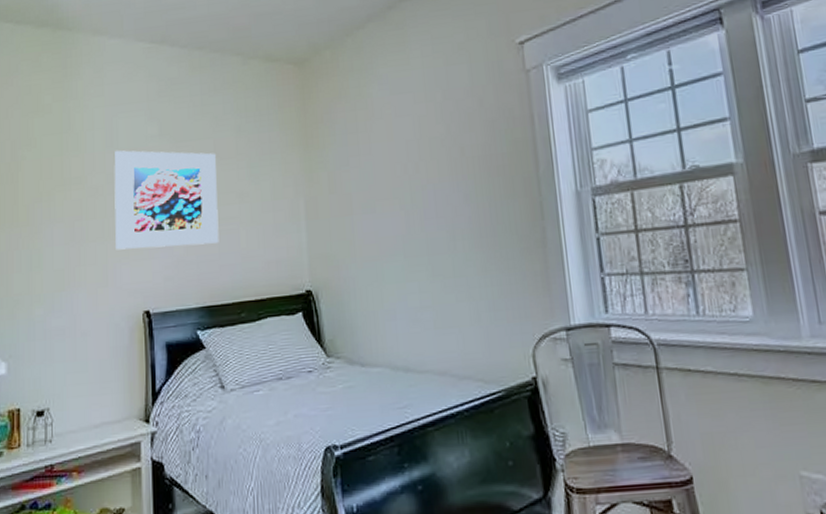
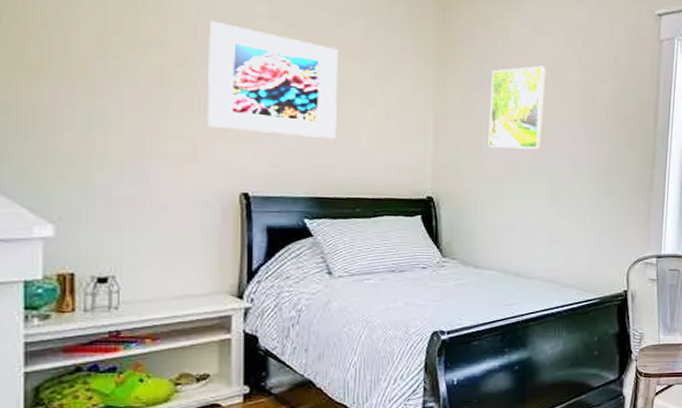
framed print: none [355,127,415,227] -> present [488,65,547,150]

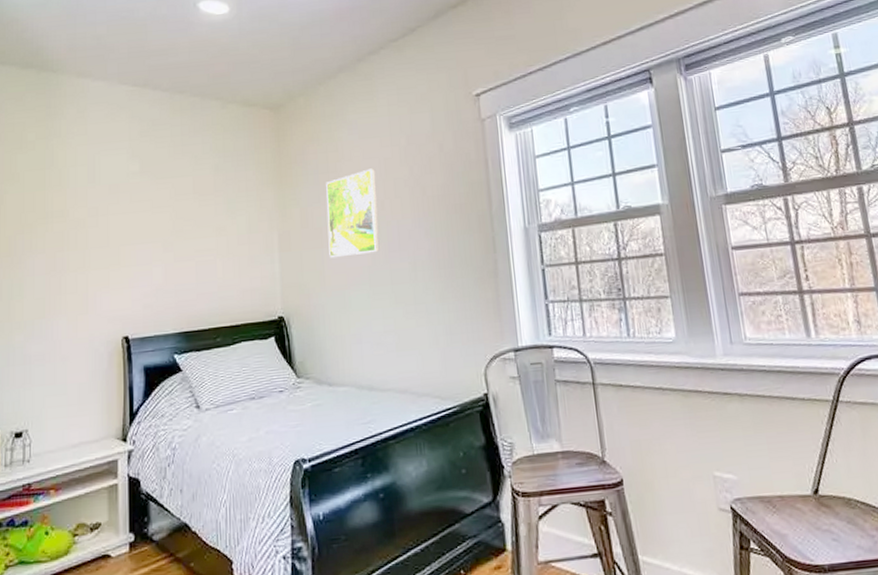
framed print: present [208,20,338,139] -> none [95,185,197,280]

